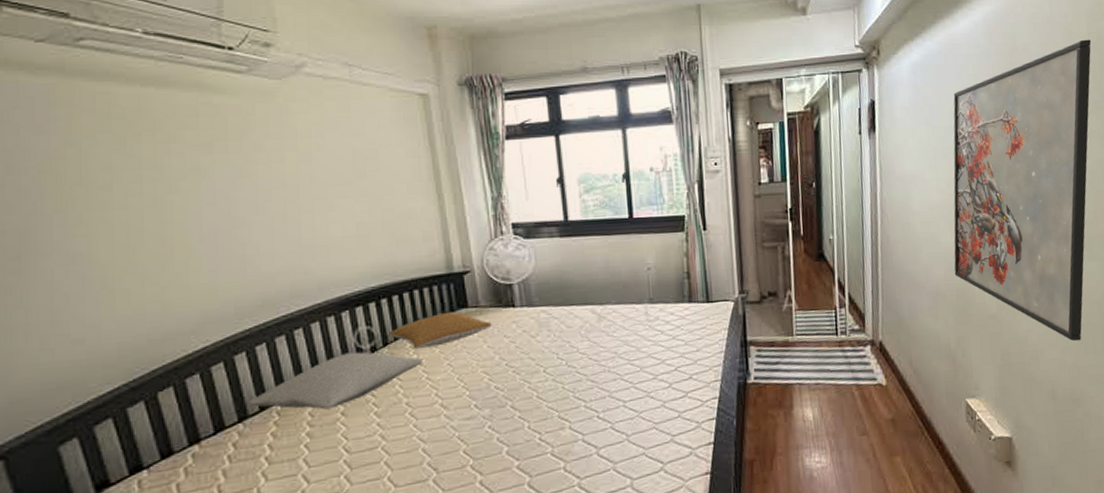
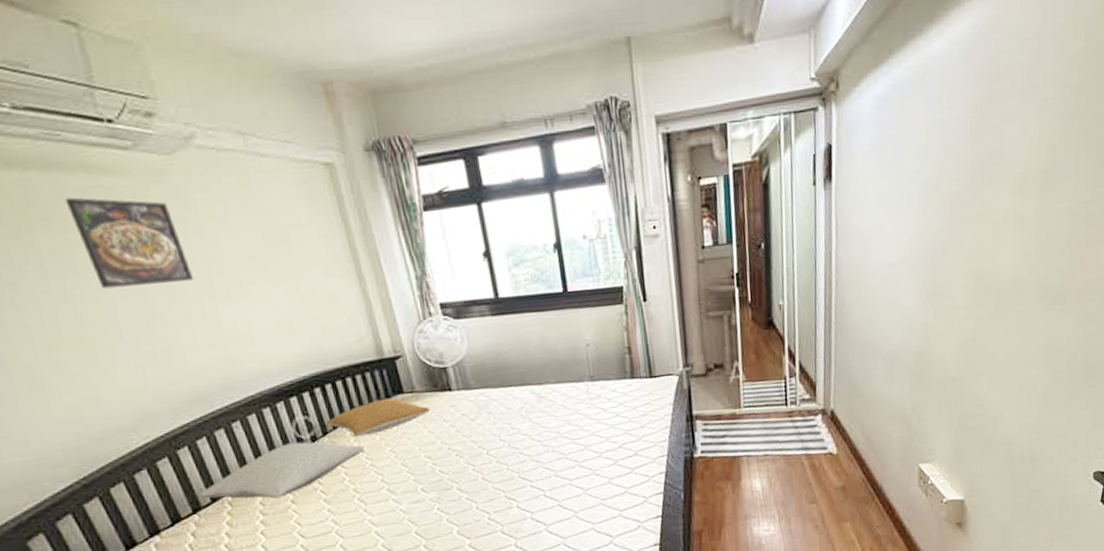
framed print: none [174,111,281,195] -> present [64,197,193,289]
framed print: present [953,39,1092,342] -> none [913,55,1089,402]

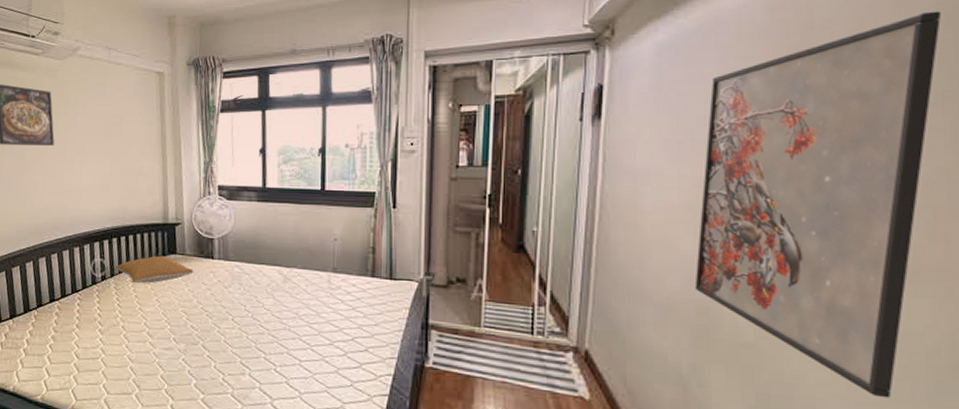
pillow: present [198,441,365,499] -> none [17,278,138,321]
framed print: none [913,55,1089,402] -> present [694,11,942,399]

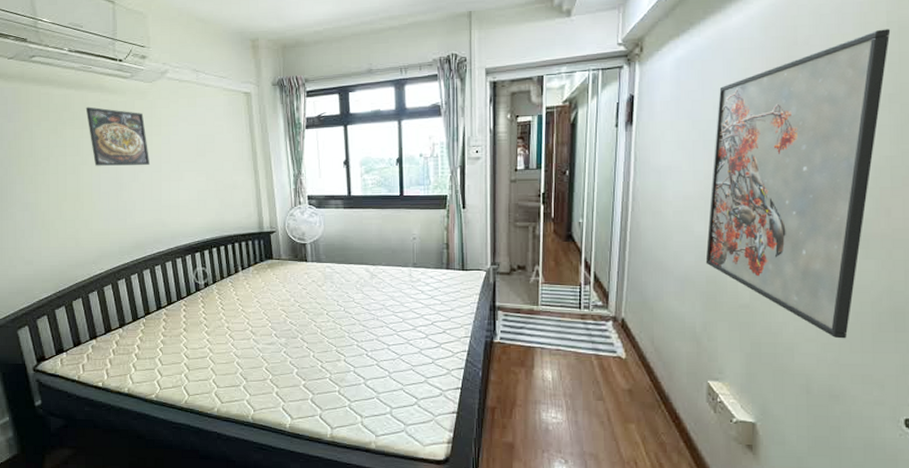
pillow: present [115,255,194,284] -> none [217,261,290,288]

